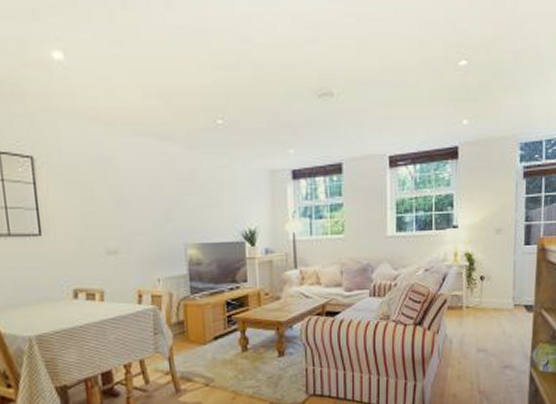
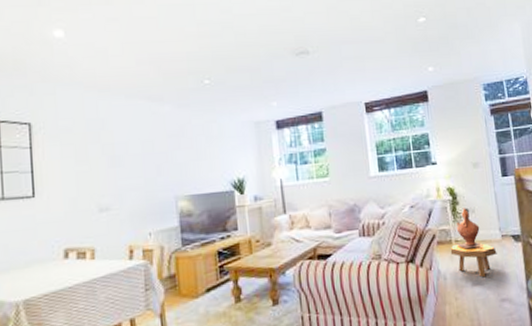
footstool: none [460,310,507,343] -> present [450,243,497,277]
lidded ewer: none [465,275,495,316] -> present [455,208,484,250]

